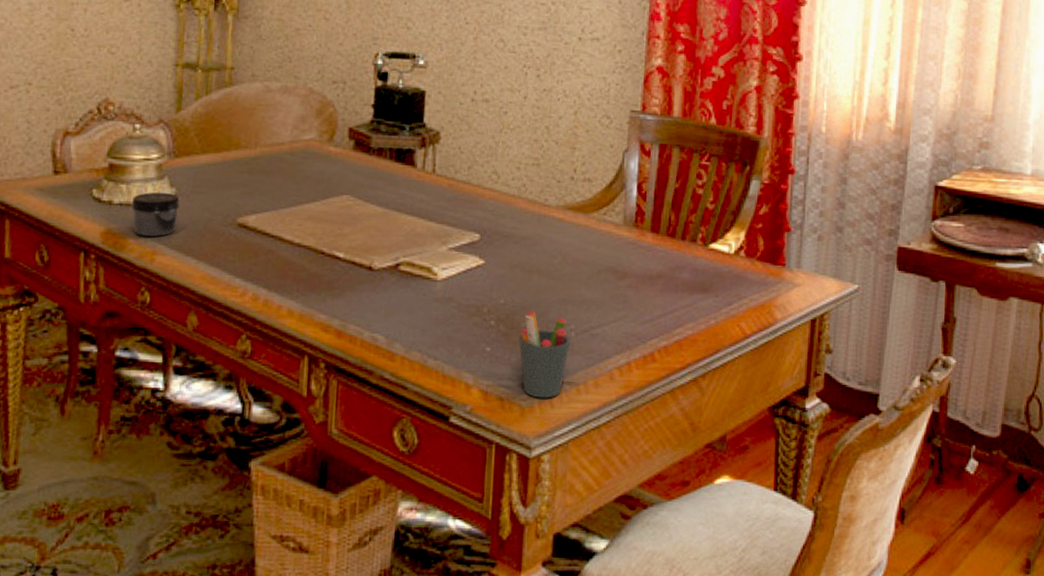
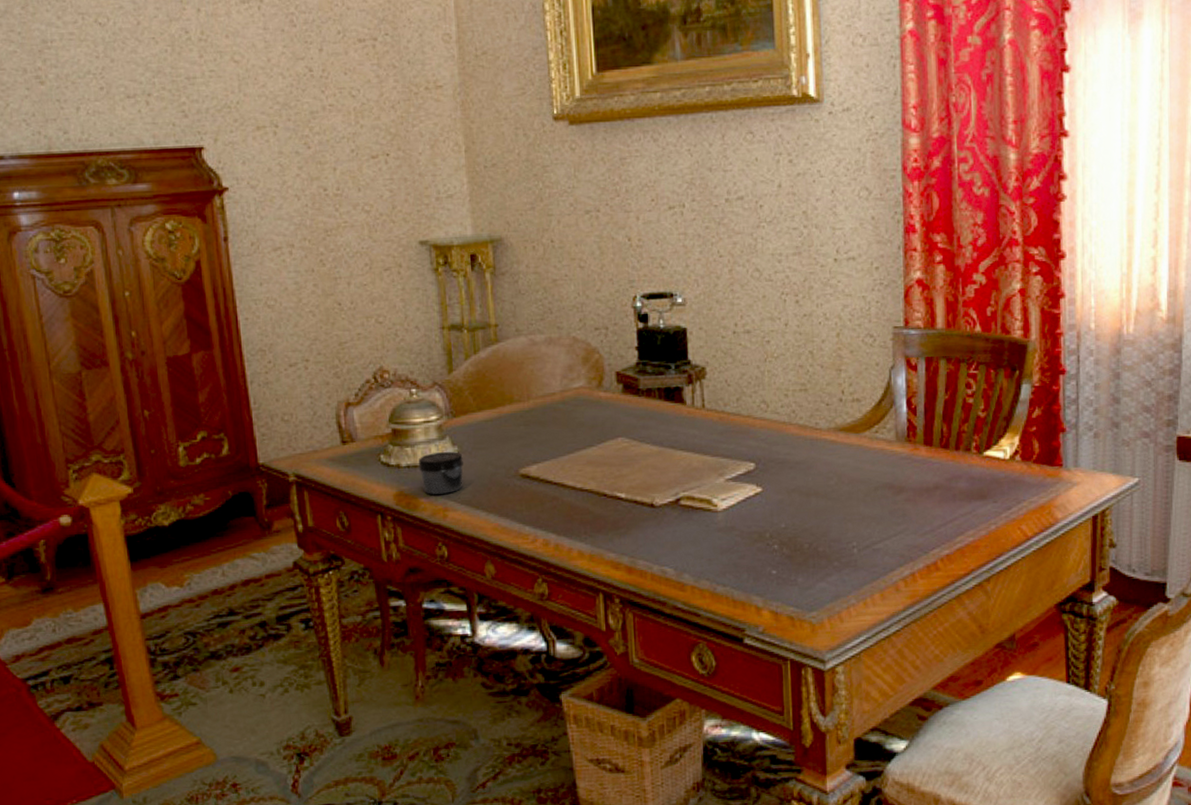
pen holder: present [518,311,571,398] -> none [802,532,854,614]

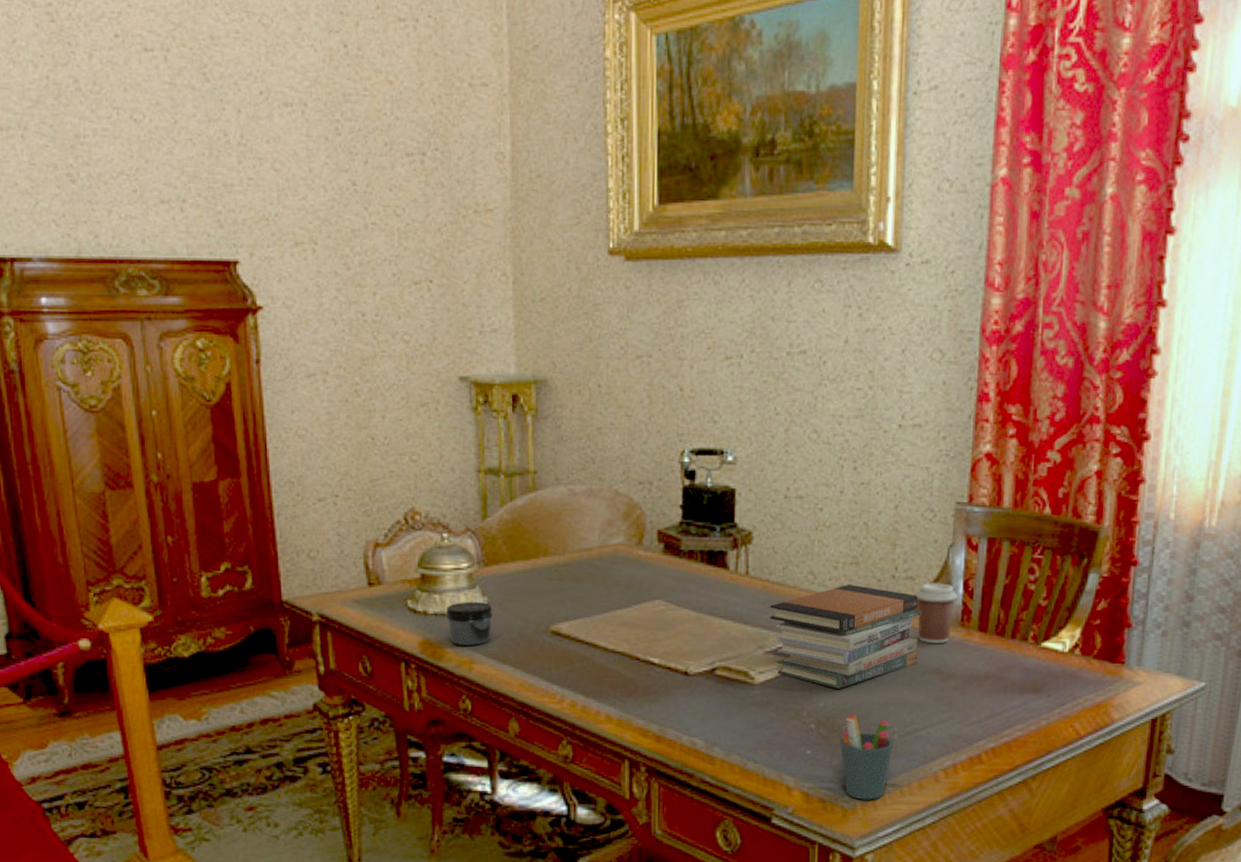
book stack: none [727,410,870,510] -> present [770,585,921,689]
pen holder: none [802,532,854,614] -> present [839,714,894,800]
coffee cup: none [862,403,903,461] -> present [915,583,958,644]

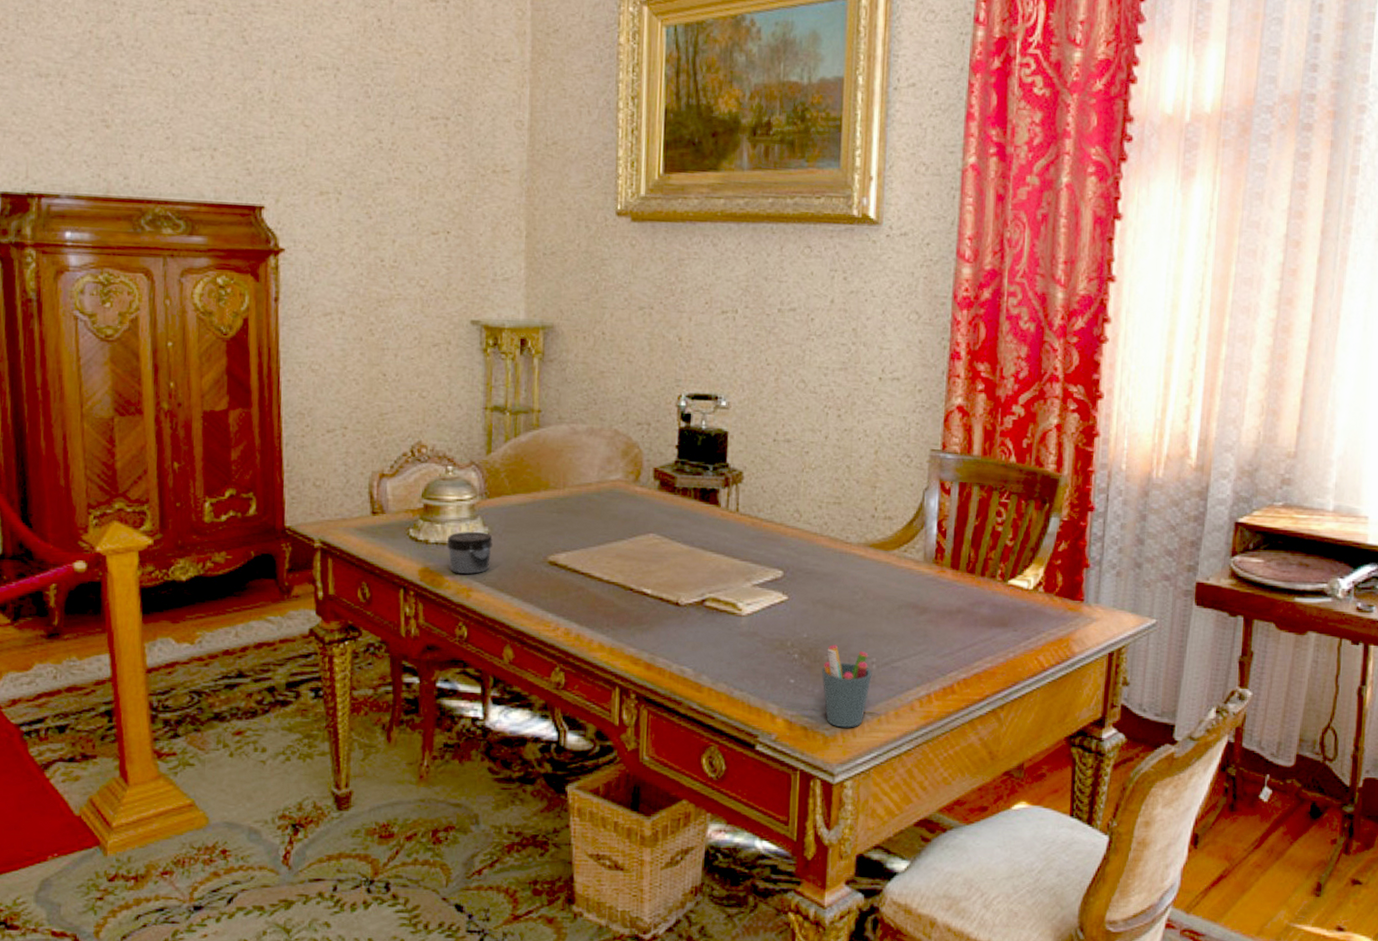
book stack: present [770,585,921,689] -> none [758,523,898,621]
coffee cup: present [915,583,958,644] -> none [893,523,932,580]

